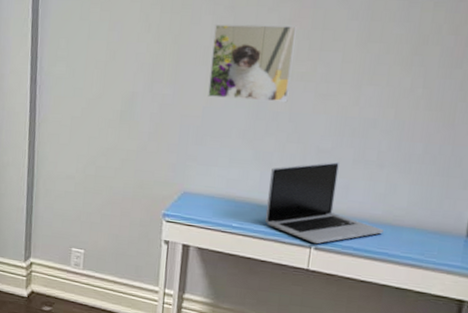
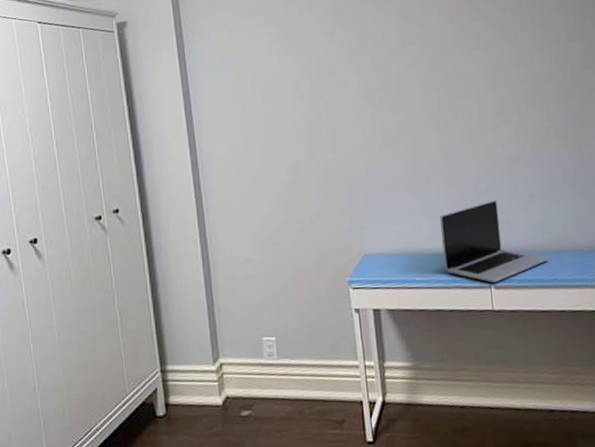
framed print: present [208,24,297,103] -> none [361,78,440,156]

